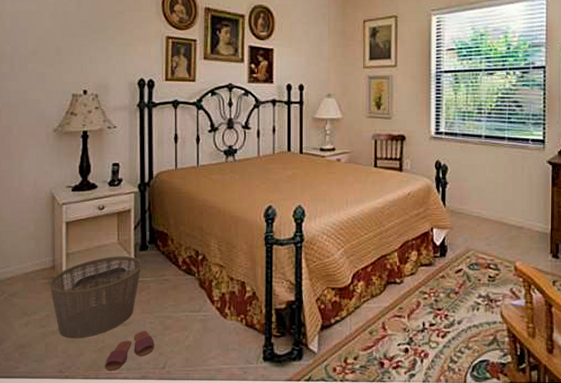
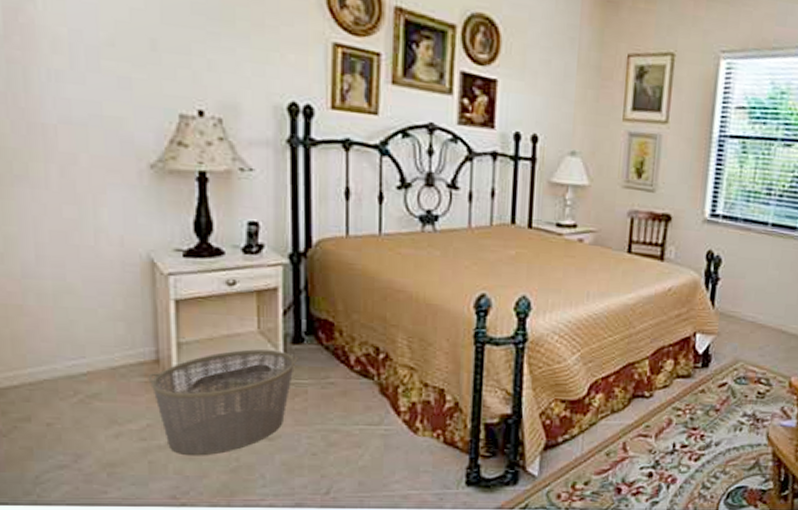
slippers: present [105,331,155,371] -> none [241,447,314,497]

